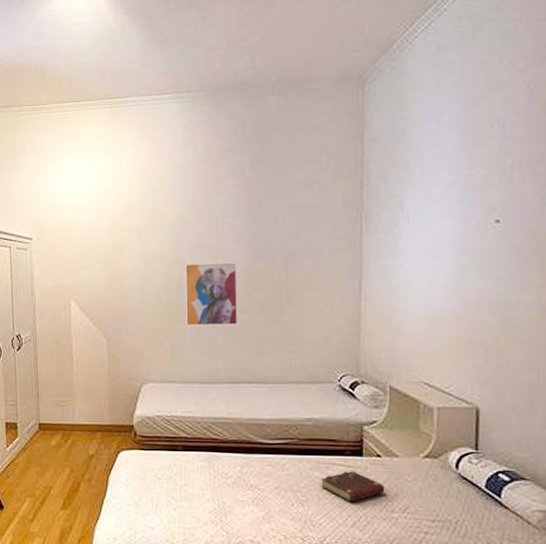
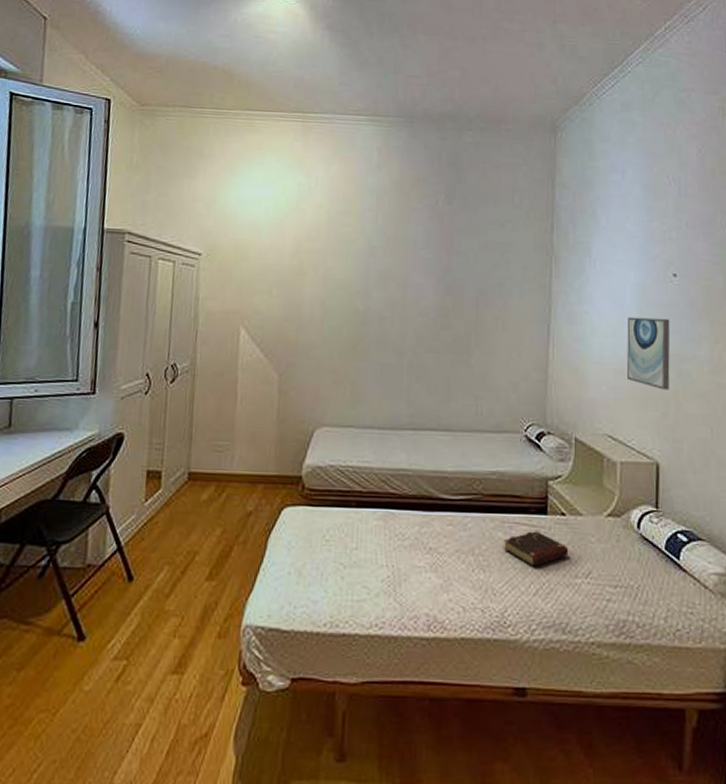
wall art: present [184,262,238,326] -> none [369,294,427,366]
wall art: none [443,266,492,337] -> present [627,317,670,390]

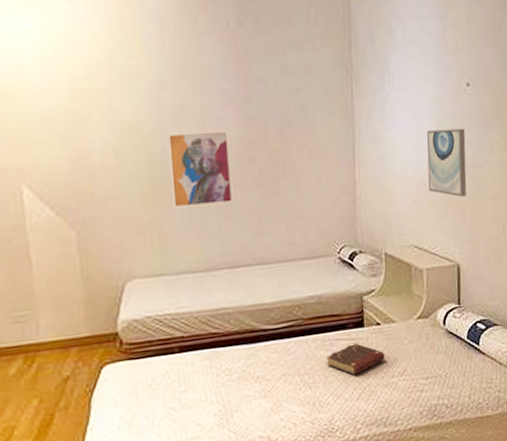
wall art: none [369,294,427,366] -> present [167,131,234,208]

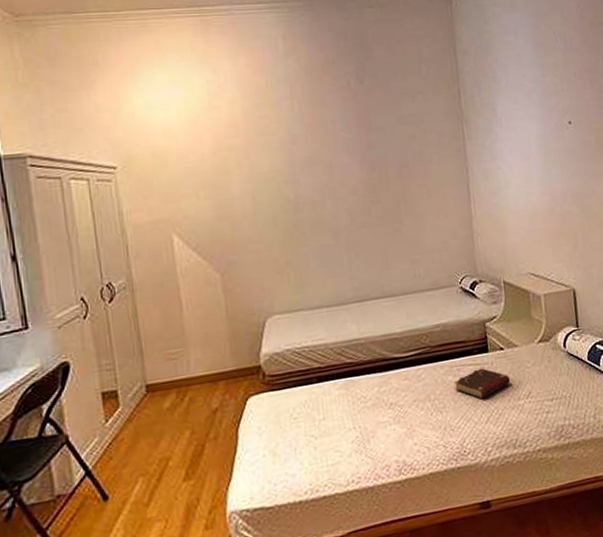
wall art: present [167,131,234,208] -> none [299,176,361,248]
wall art: present [426,128,467,197] -> none [535,162,576,226]

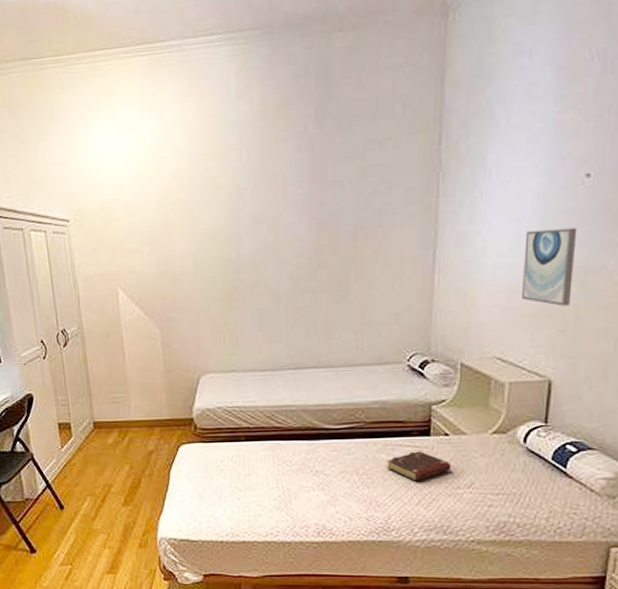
wall art: none [535,162,576,226] -> present [522,227,577,306]

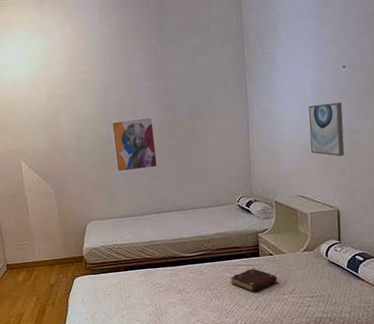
wall art: none [241,237,302,311] -> present [111,117,158,172]

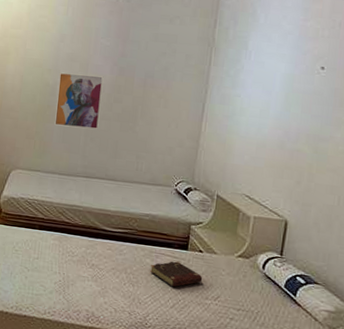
wall art: present [308,102,344,157] -> none [268,101,313,163]

